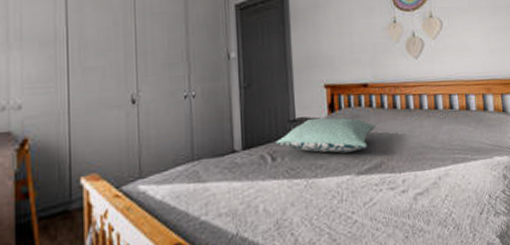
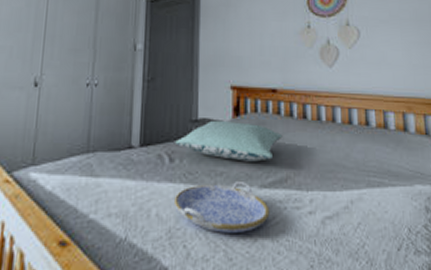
serving tray: none [280,171,368,219] -> present [175,182,270,233]

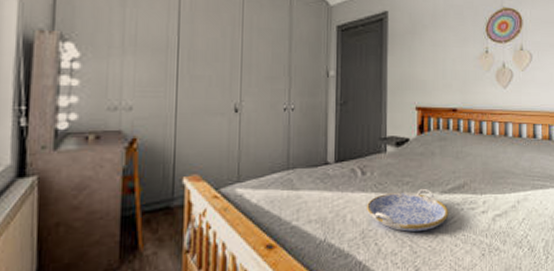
pillow: present [175,120,283,162] -> none [366,137,461,172]

